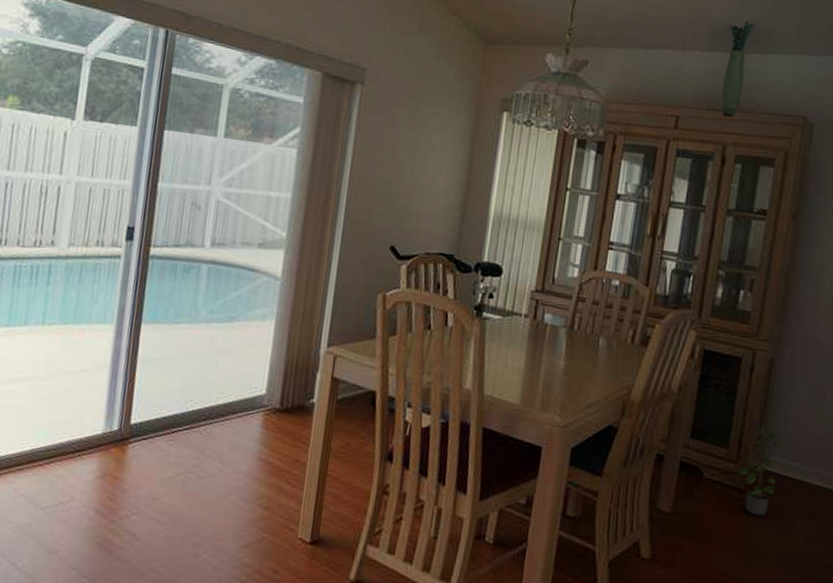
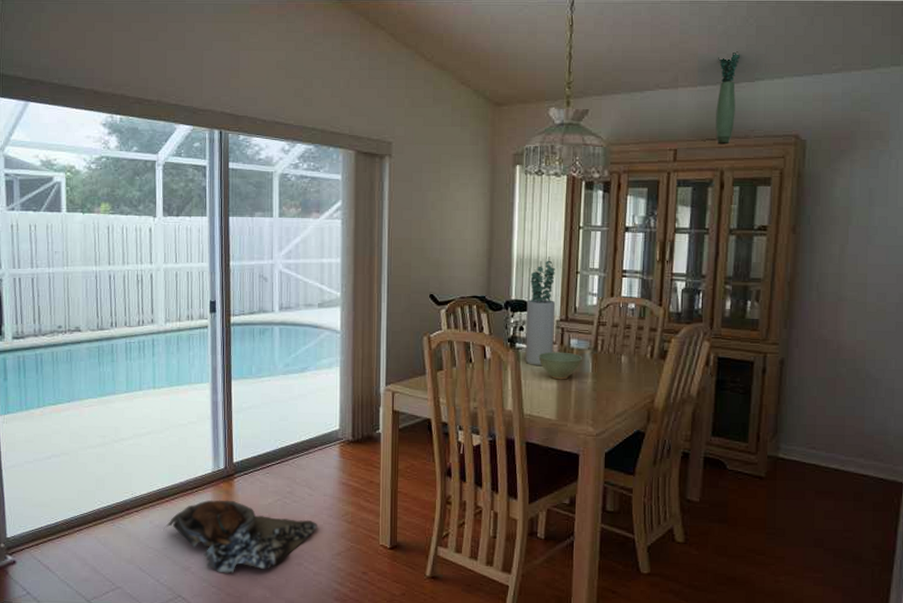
dog bed: none [31,467,225,562] -> present [164,499,317,574]
vase: none [492,217,535,342] -> present [525,257,556,367]
bowl: none [507,325,557,360] -> present [538,351,583,380]
potted plant: present [737,425,780,517] -> none [758,419,795,500]

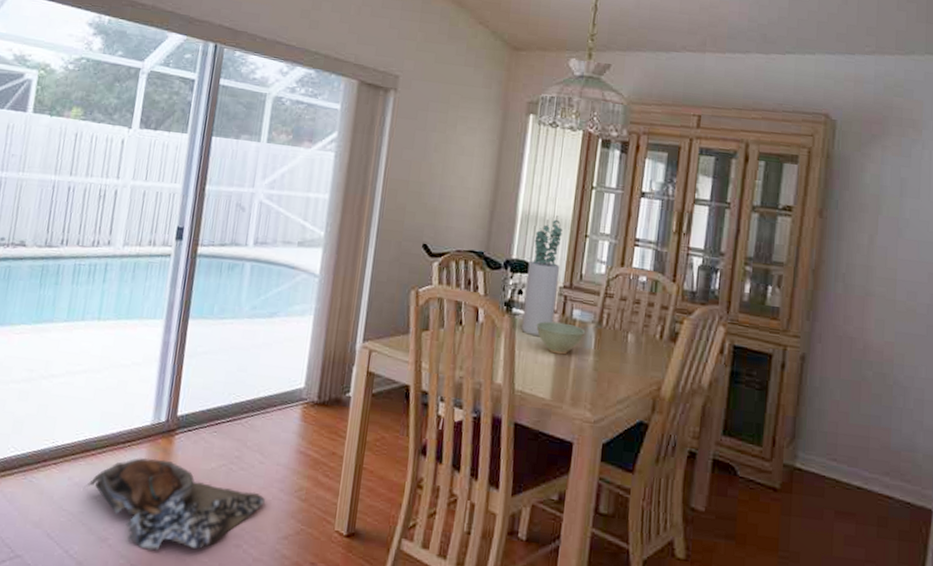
vase: present [715,51,740,145] -> none [742,22,771,116]

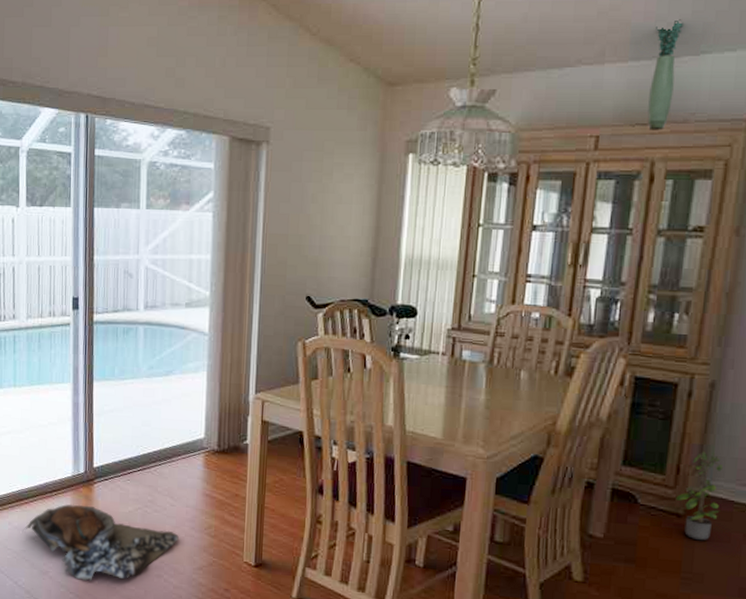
vase: present [521,215,563,337] -> none [410,257,449,380]
bowl: present [536,321,586,355] -> none [425,363,476,395]
vase: none [742,22,771,116] -> present [647,19,683,131]
potted plant: none [772,422,815,518] -> present [675,450,724,541]

